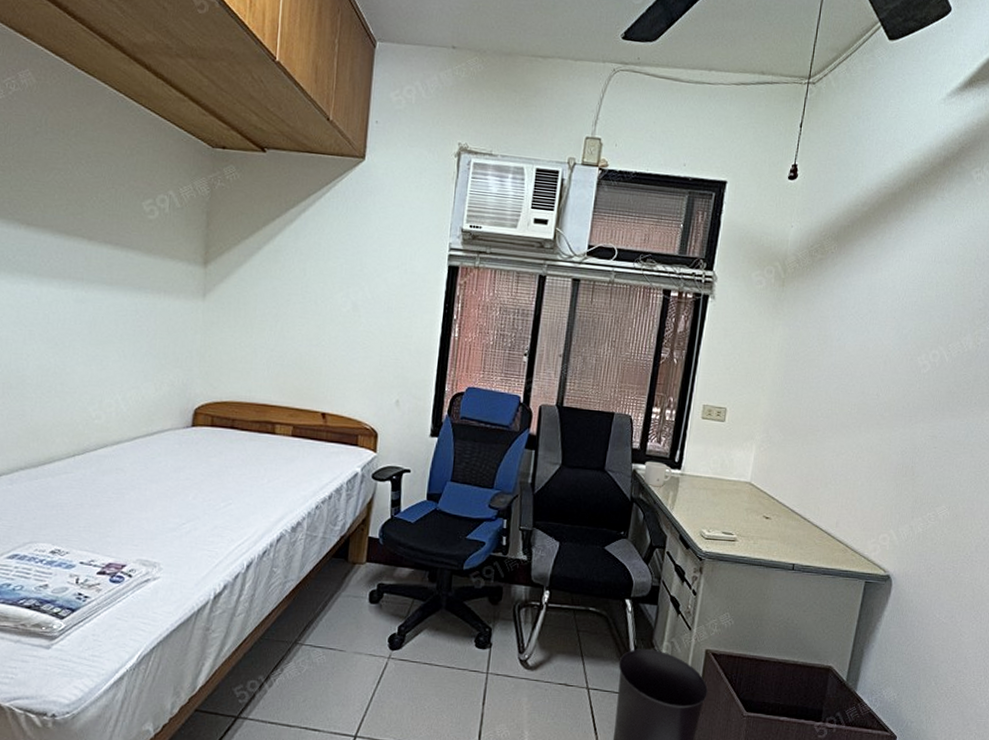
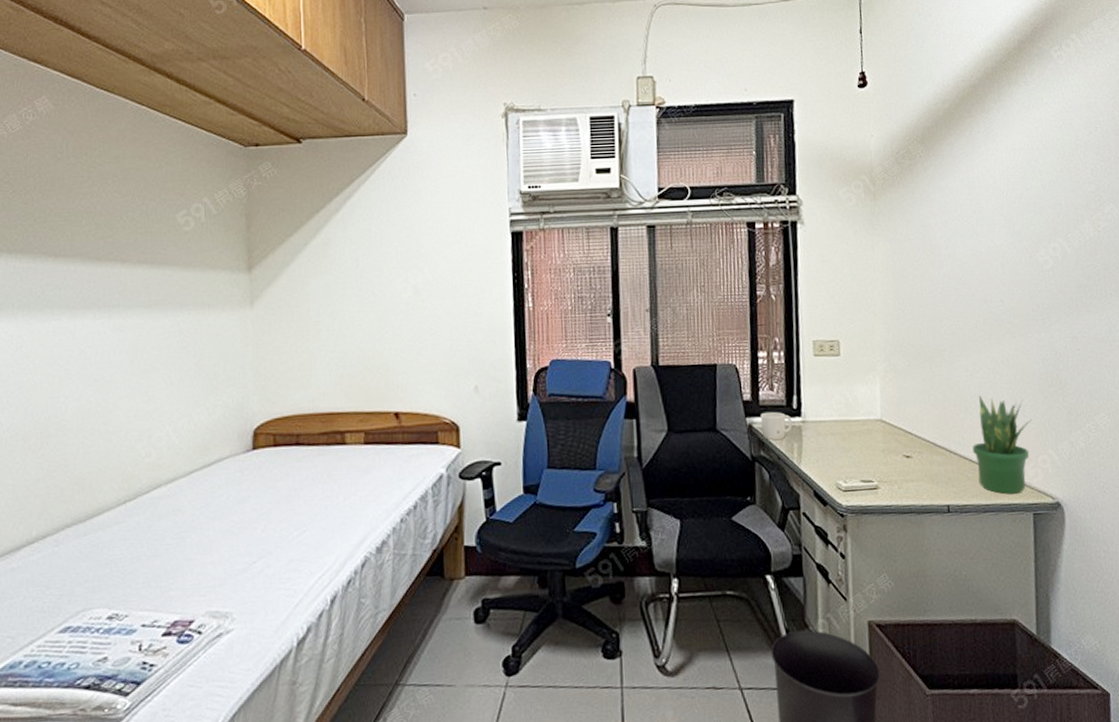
planter: none [824,474,882,563] -> present [972,395,1033,495]

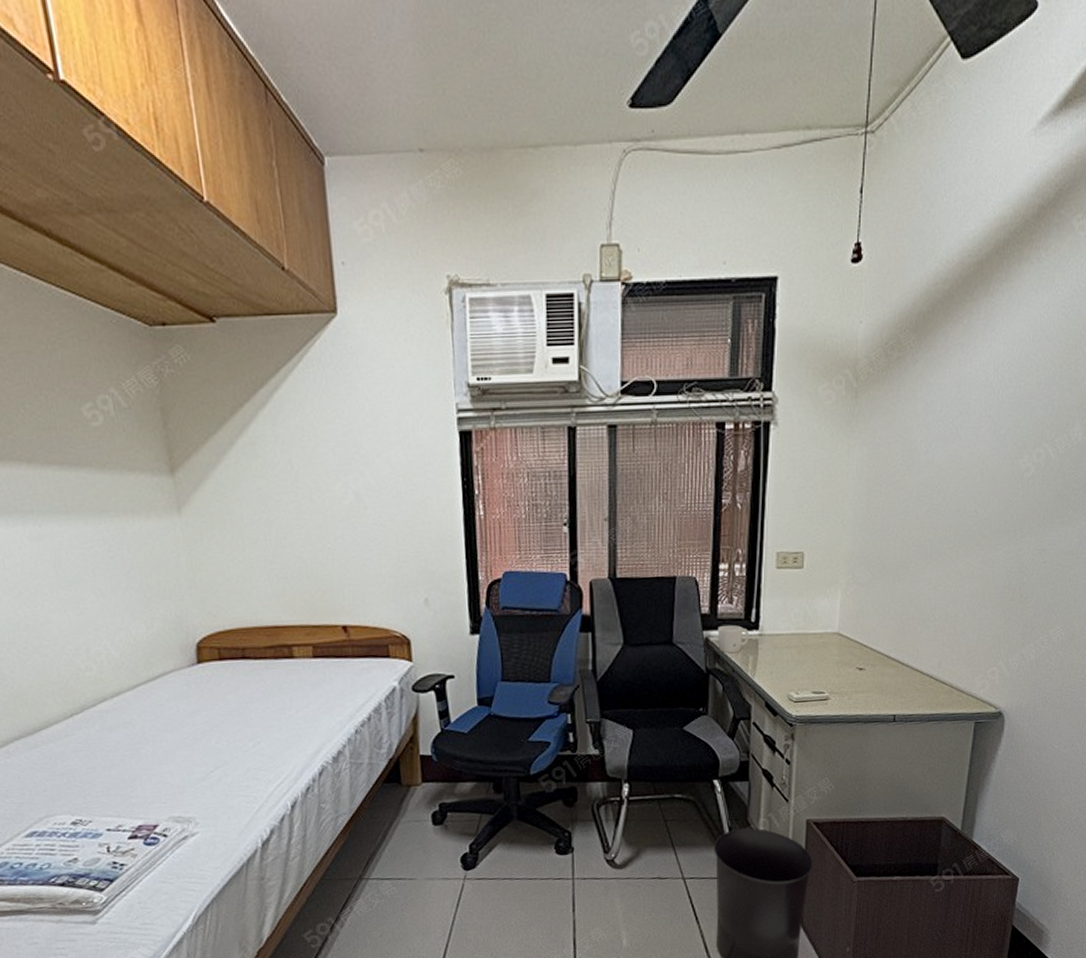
planter: present [972,395,1033,495] -> none [925,608,988,705]

